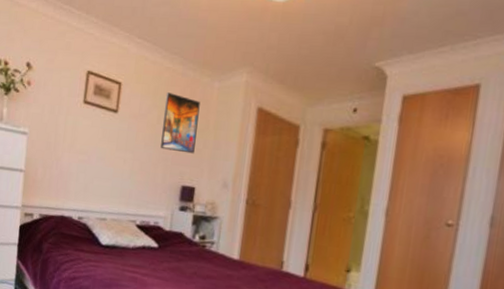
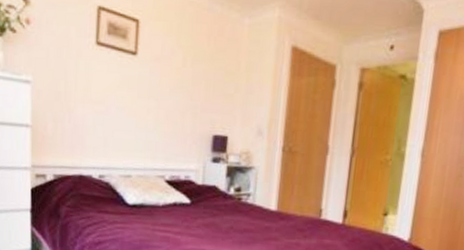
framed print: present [160,92,200,154] -> none [188,30,230,100]

